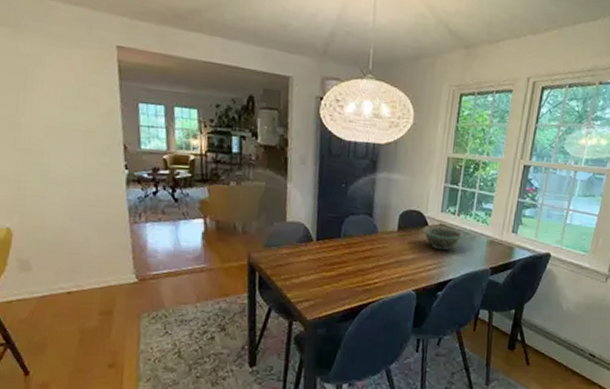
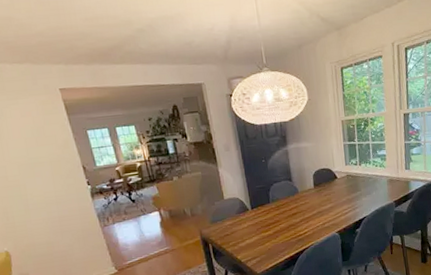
decorative bowl: present [421,226,465,251] -> none [333,176,368,196]

